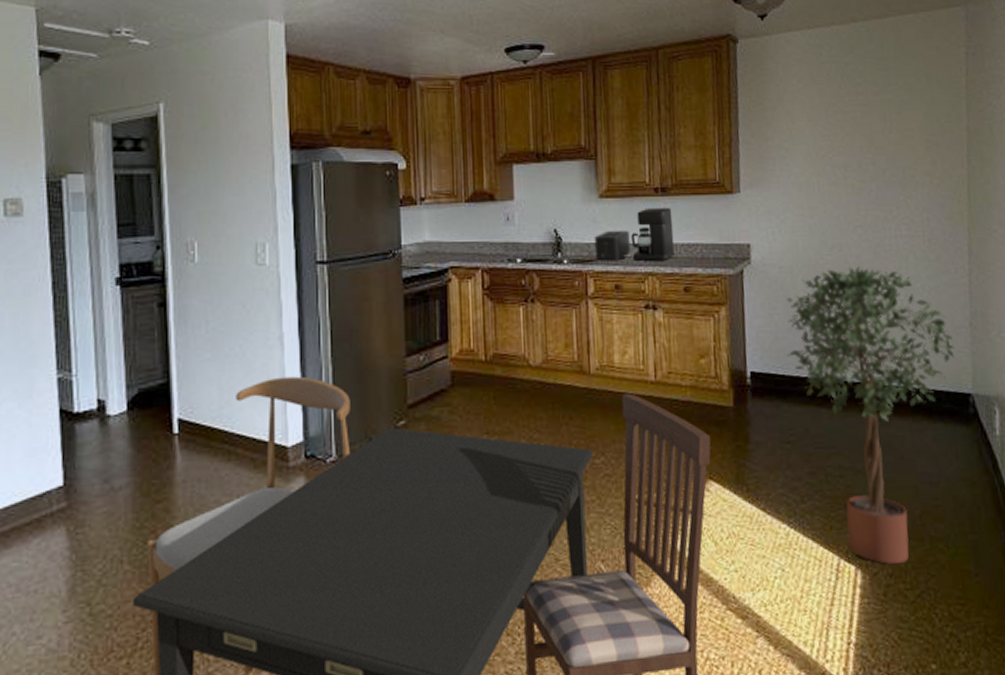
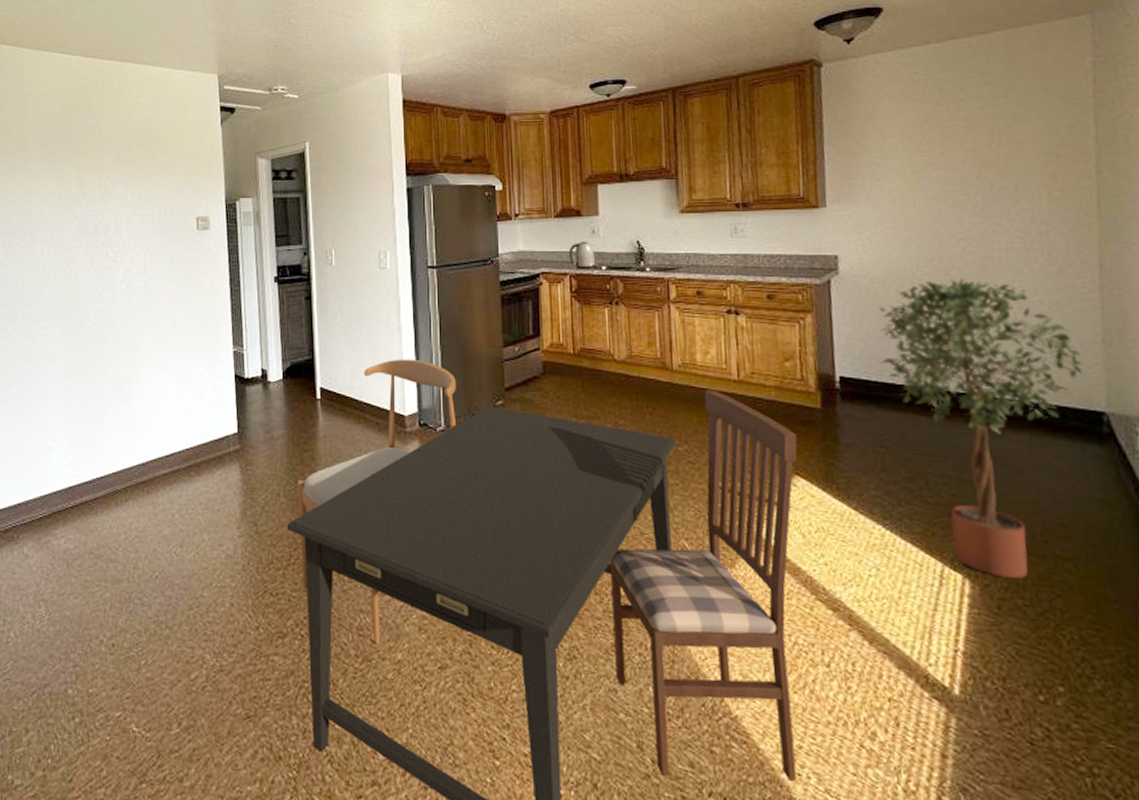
kettle: none [481,230,511,262] -> present [569,241,596,269]
toaster: present [594,231,631,262] -> none [675,243,712,270]
coffee maker: present [631,207,675,261] -> none [712,221,757,270]

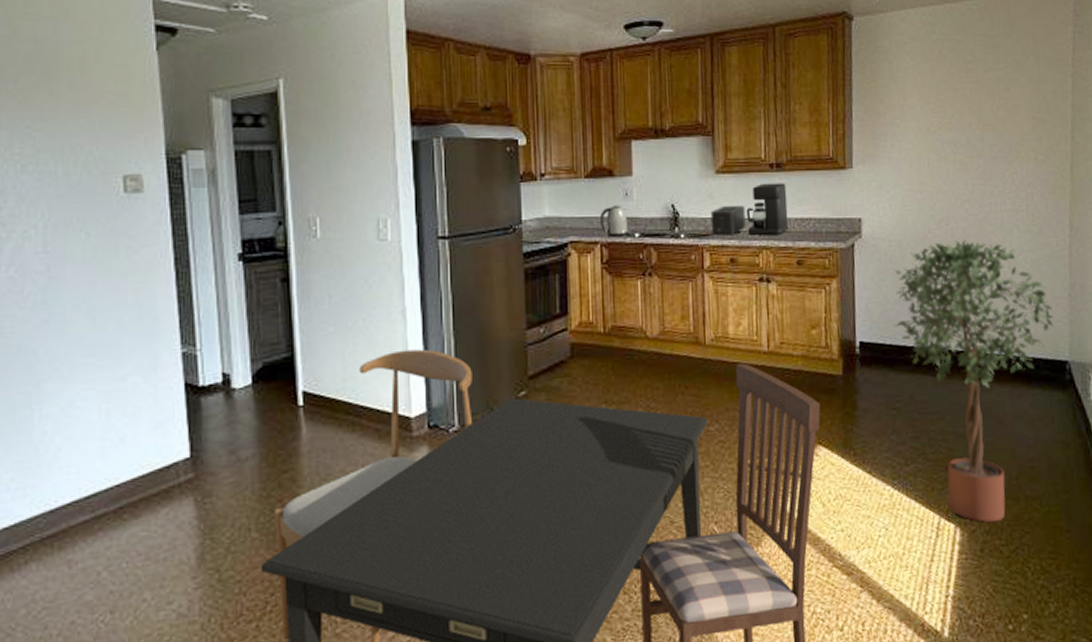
toaster: none [675,243,712,270] -> present [710,206,746,236]
coffee maker: none [712,221,757,270] -> present [746,183,789,235]

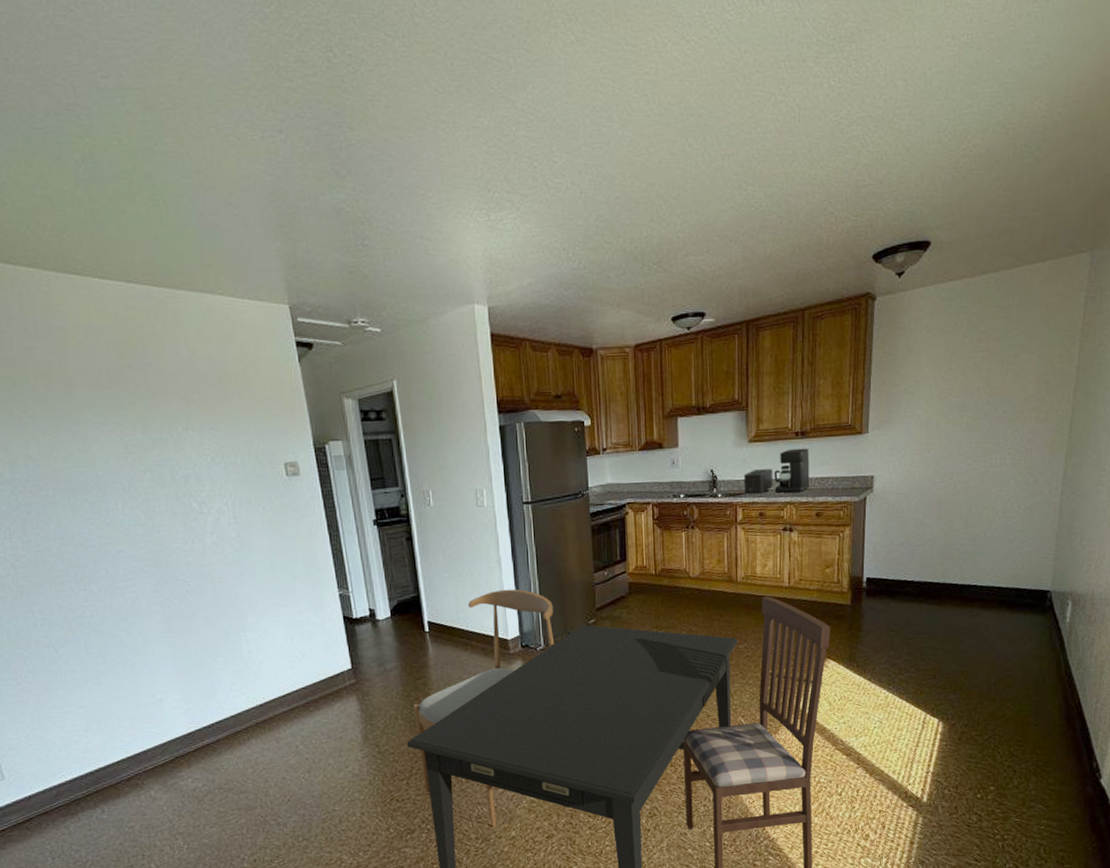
kettle: present [600,205,629,237] -> none [652,472,675,498]
potted tree: present [894,240,1054,523] -> none [897,491,1041,718]

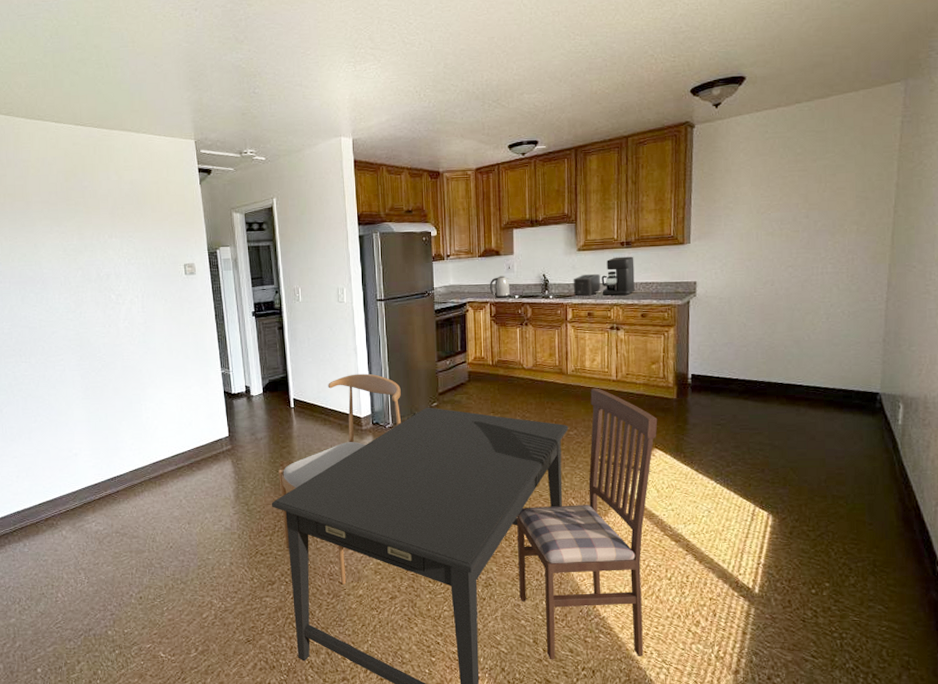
kettle: none [652,472,675,498] -> present [490,276,511,298]

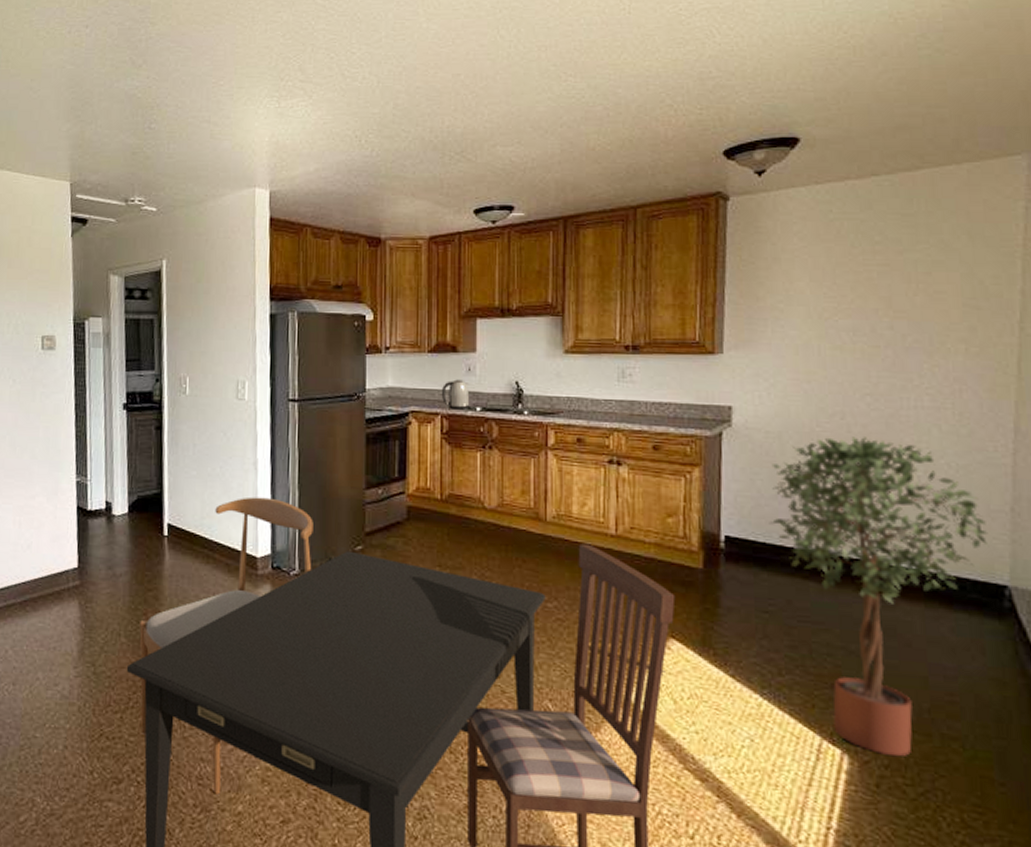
toaster: present [573,274,601,296] -> none [557,386,595,415]
coffee maker: present [601,256,635,296] -> none [597,365,644,417]
potted tree: none [721,297,868,513] -> present [769,436,989,757]

